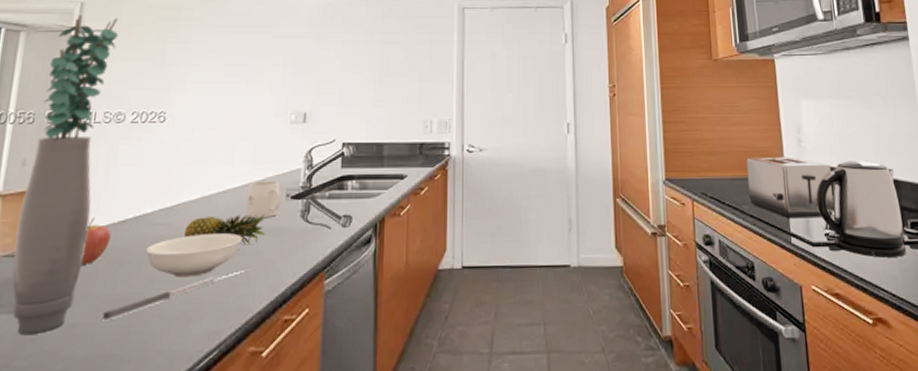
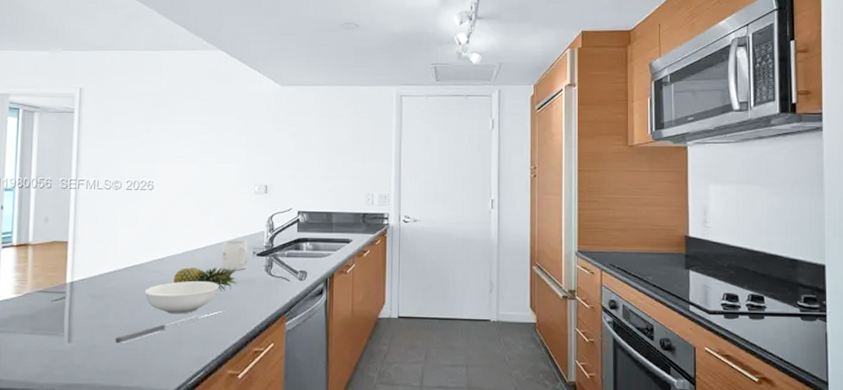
vase: present [12,15,118,334] -> none [45,99,111,351]
fruit: present [81,216,111,264] -> none [96,264,117,301]
toaster: present [746,156,834,218] -> none [653,234,733,289]
kettle: present [816,160,907,258] -> none [716,241,798,327]

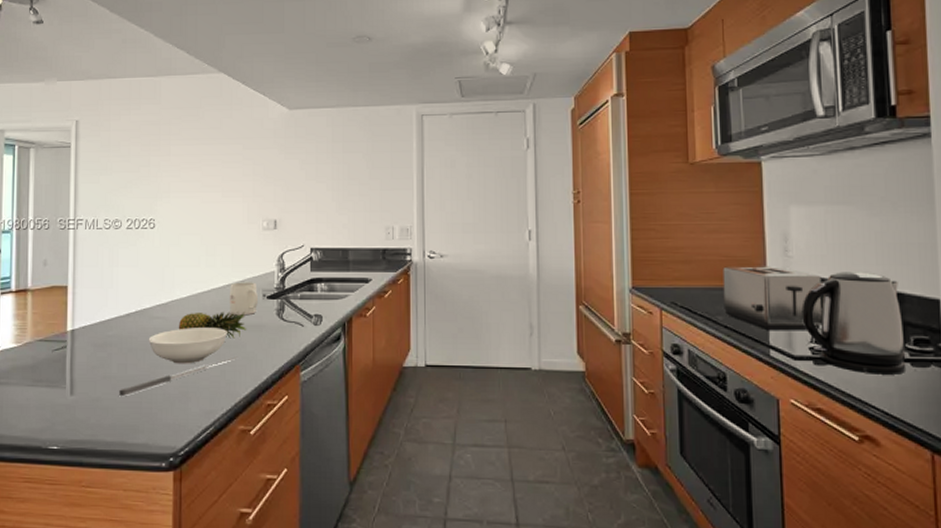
toaster: none [653,234,733,289] -> present [722,266,823,330]
kettle: none [716,241,798,327] -> present [801,272,907,375]

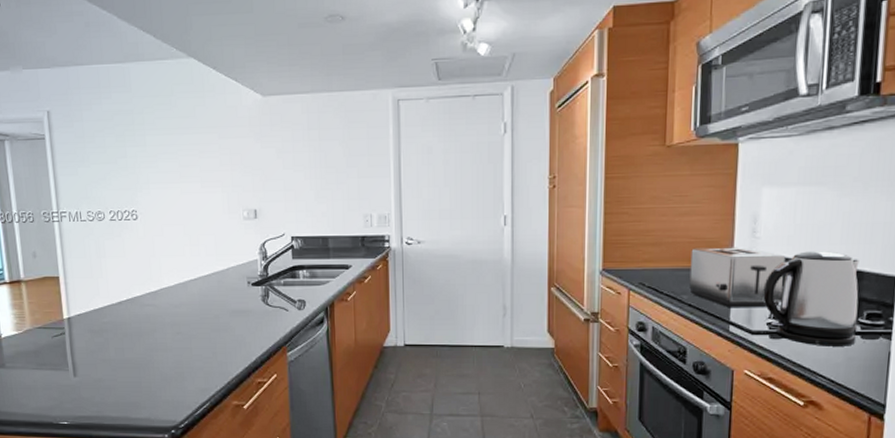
kitchen knife: present [119,356,236,397] -> none [119,340,226,378]
bowl: present [148,328,227,364] -> none [141,313,216,347]
fruit: present [178,312,247,339] -> none [168,298,234,323]
mug: present [229,282,259,316] -> none [215,270,244,302]

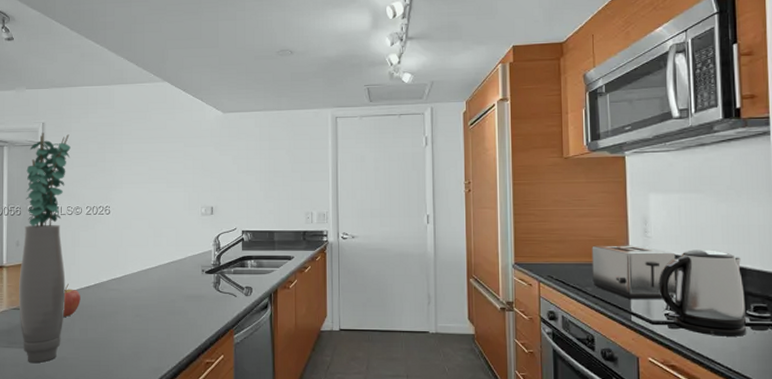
vase: none [34,123,96,385] -> present [19,133,71,363]
fruit: none [93,298,113,335] -> present [63,283,80,317]

